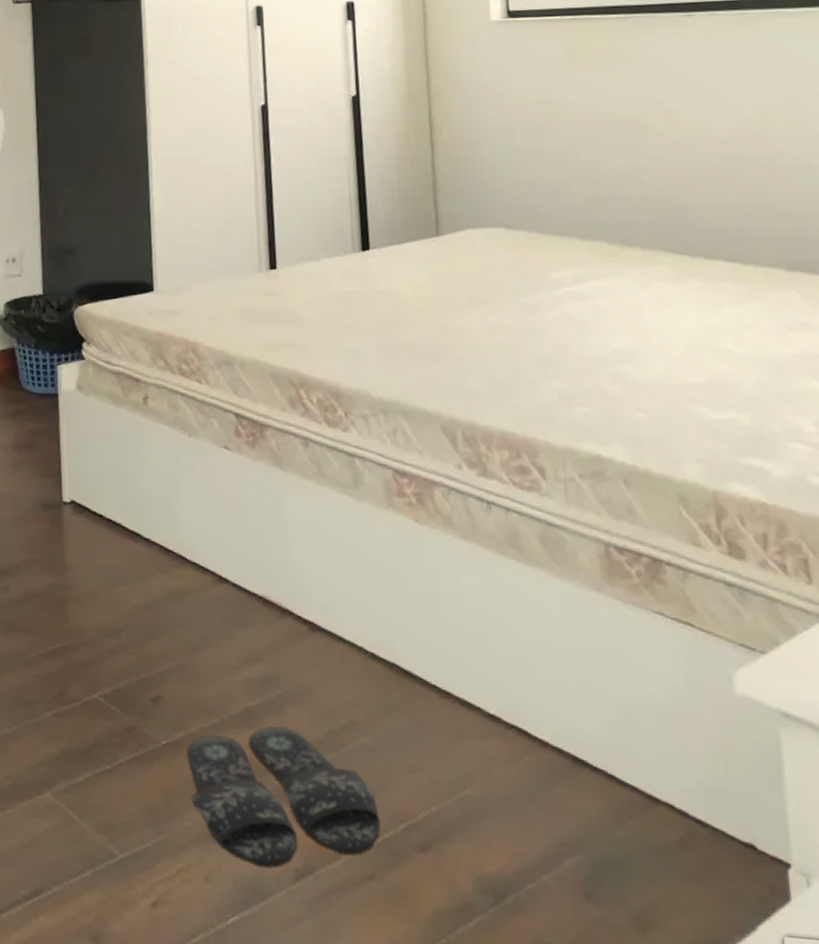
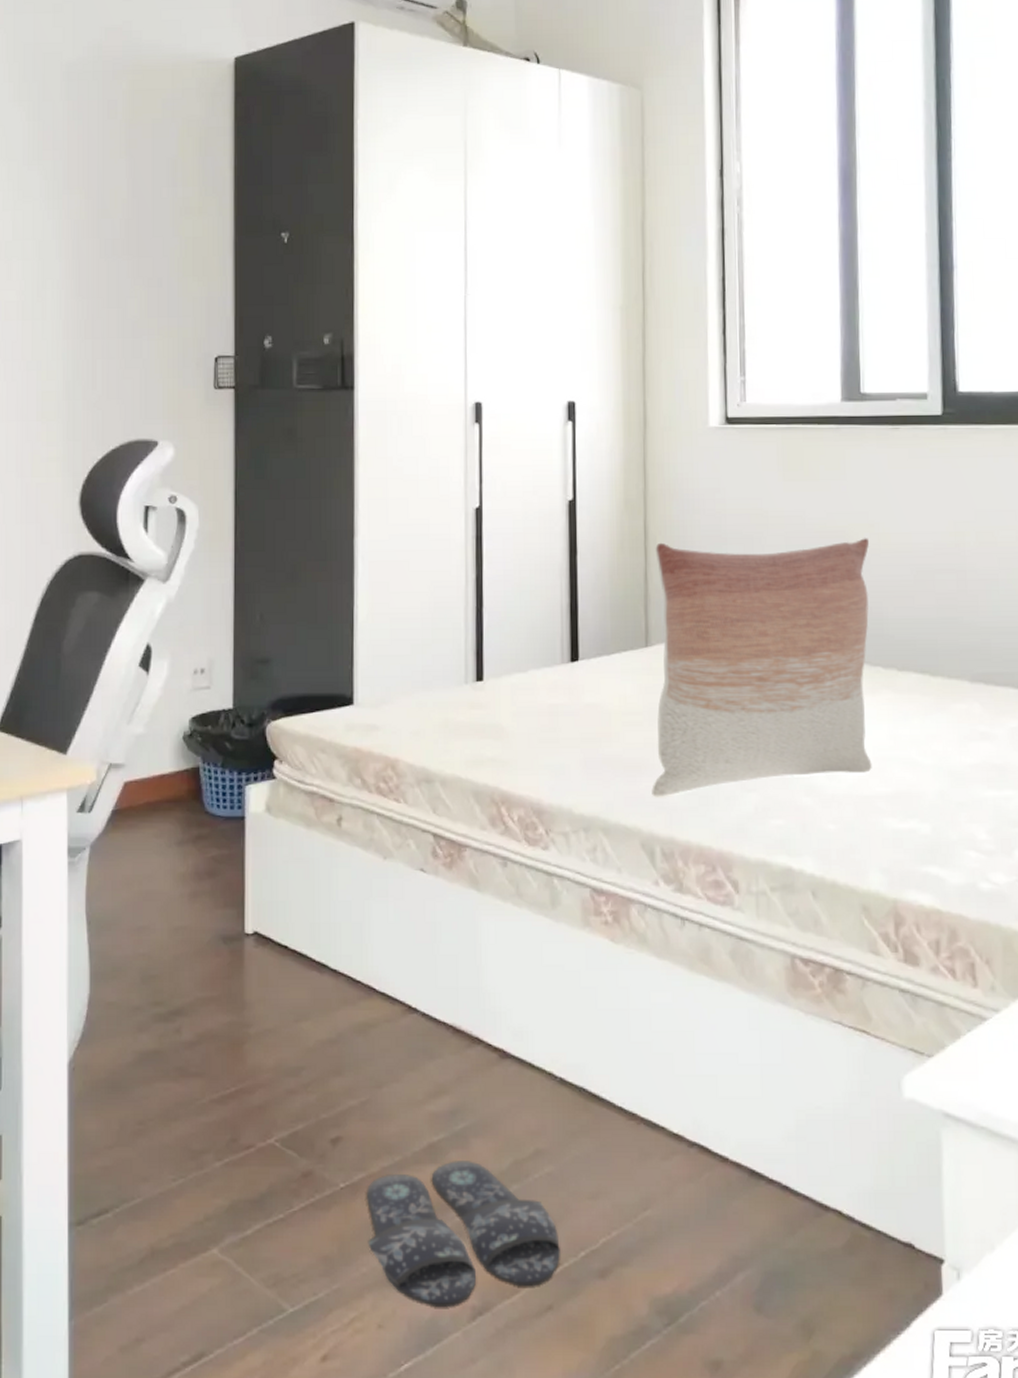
pillow: none [441,126,682,383] -> present [652,538,872,797]

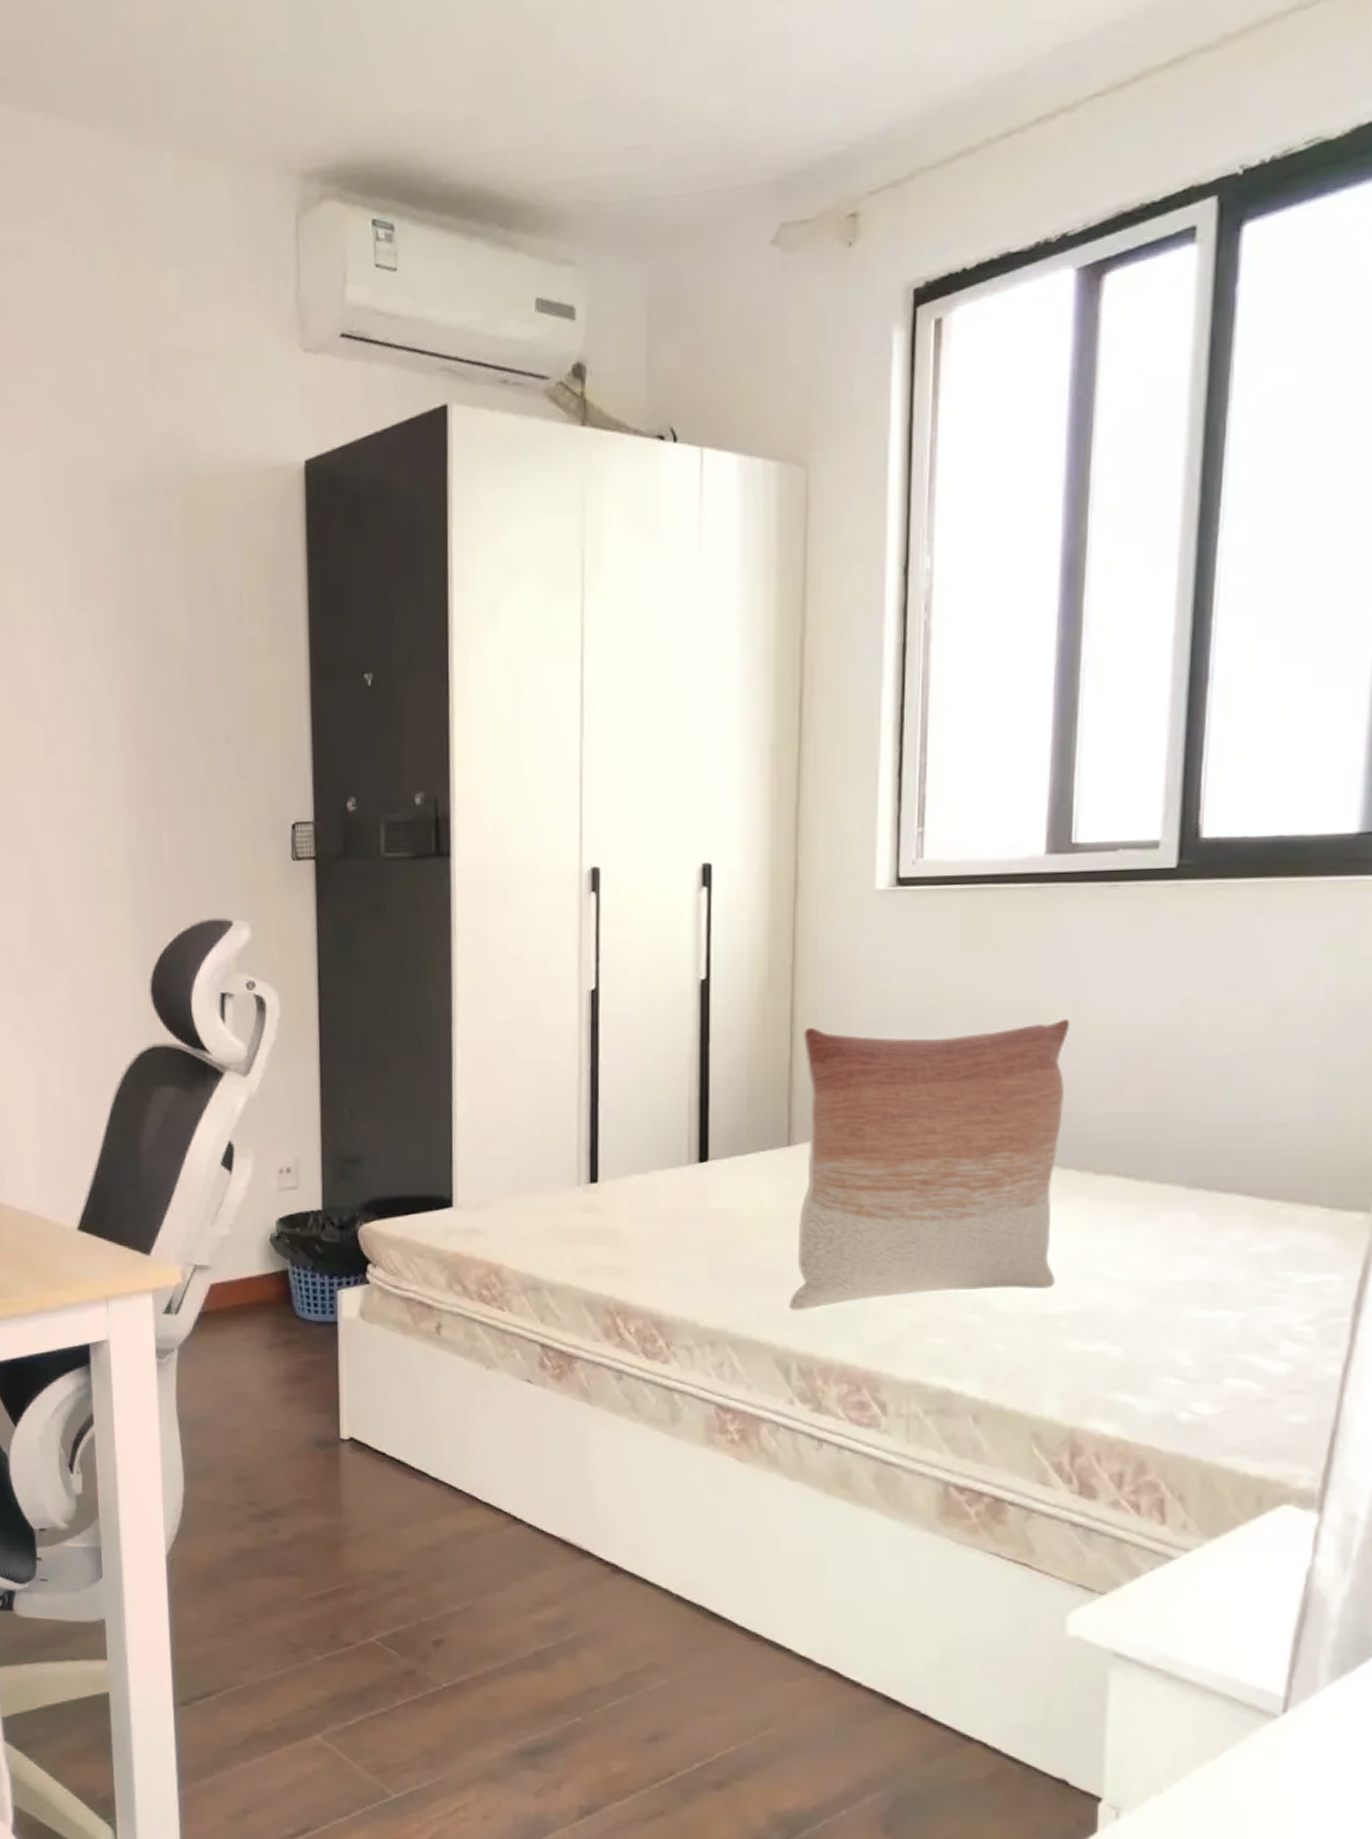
slippers: present [367,1161,560,1307] -> none [471,1669,673,1805]

